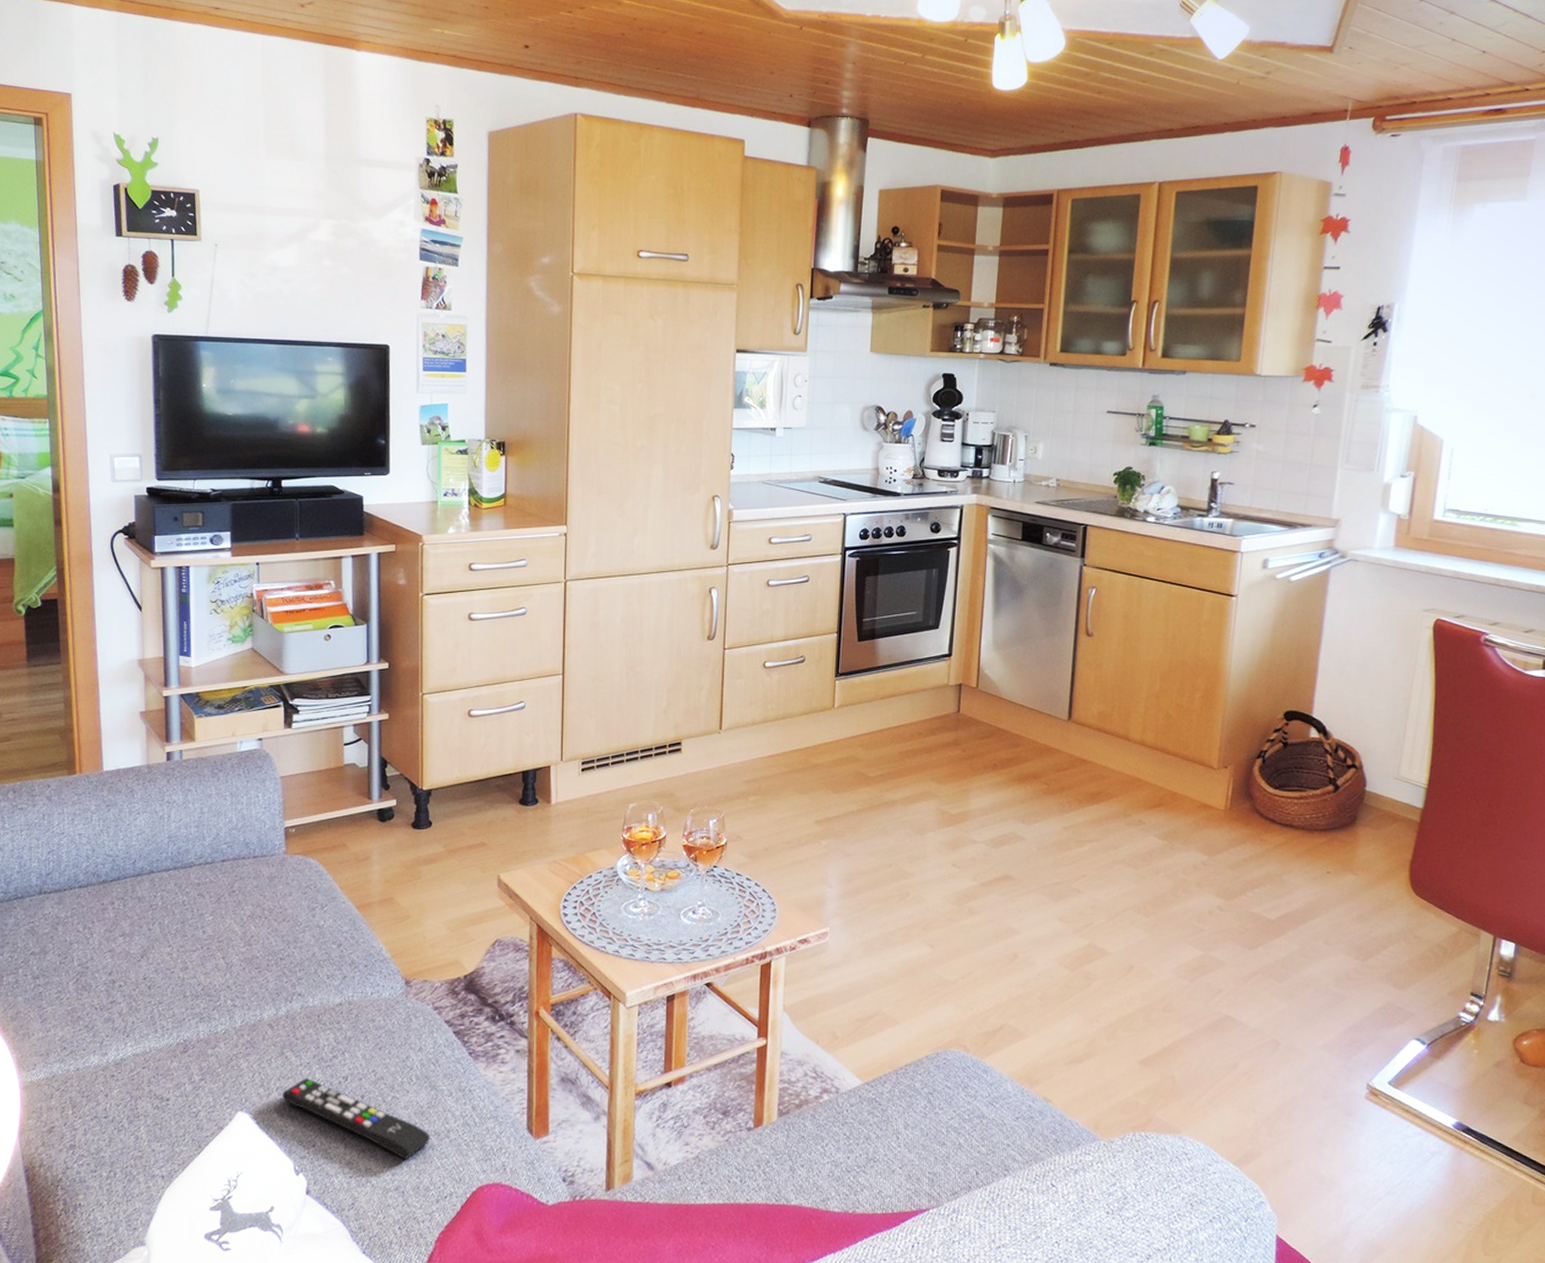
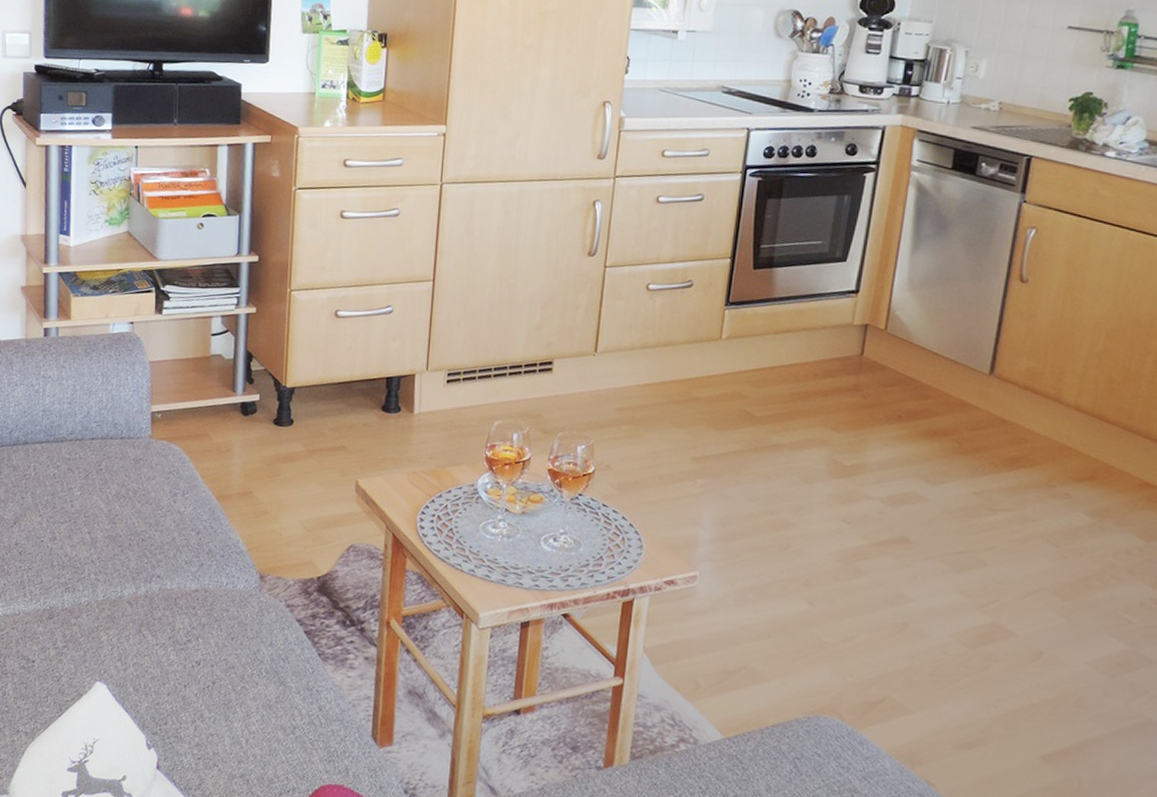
remote control: present [282,1078,431,1160] -> none [138,658,277,750]

